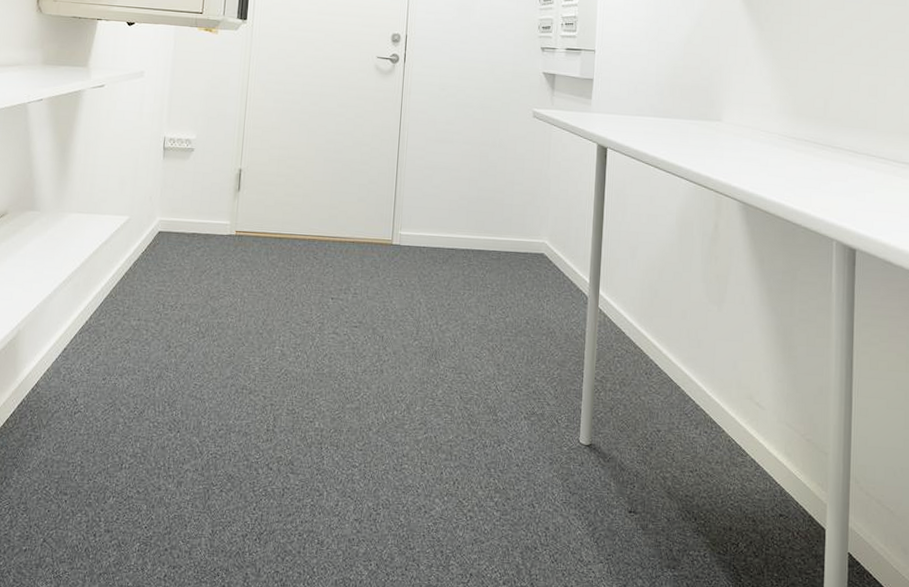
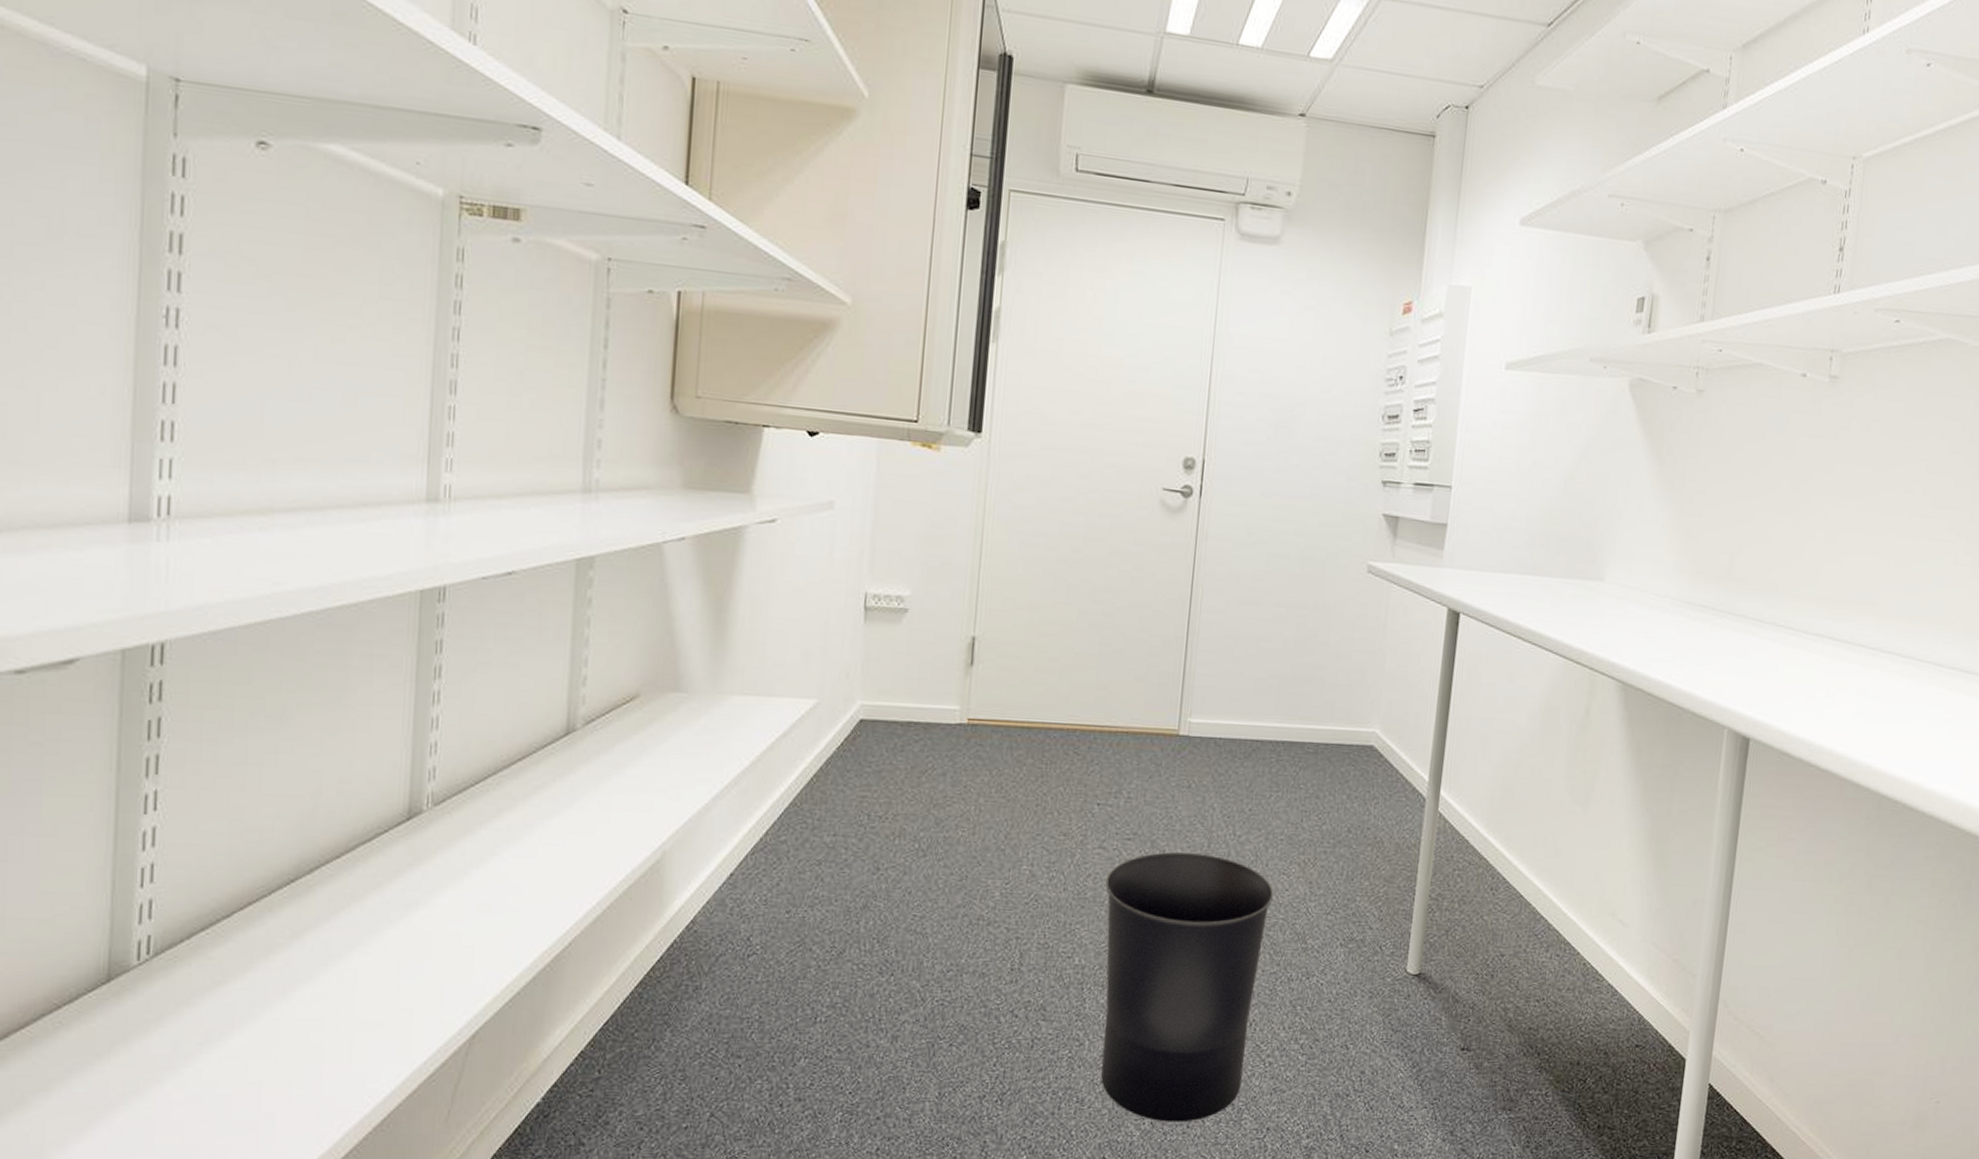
waste bin: none [336,337,469,565] -> present [1101,852,1274,1122]

